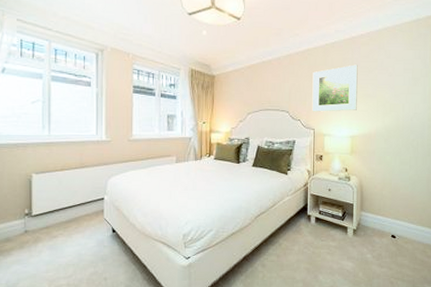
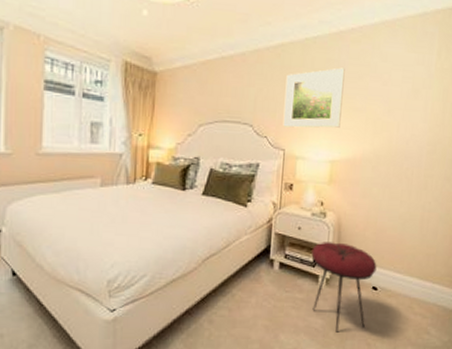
stool: none [340,200,394,273] -> present [311,242,377,332]

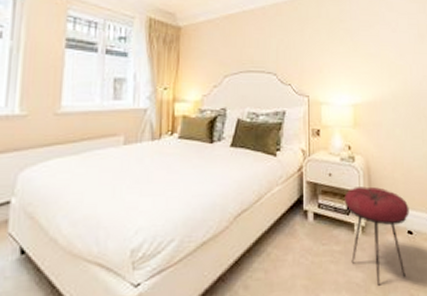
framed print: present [283,68,345,129] -> none [305,18,358,75]

